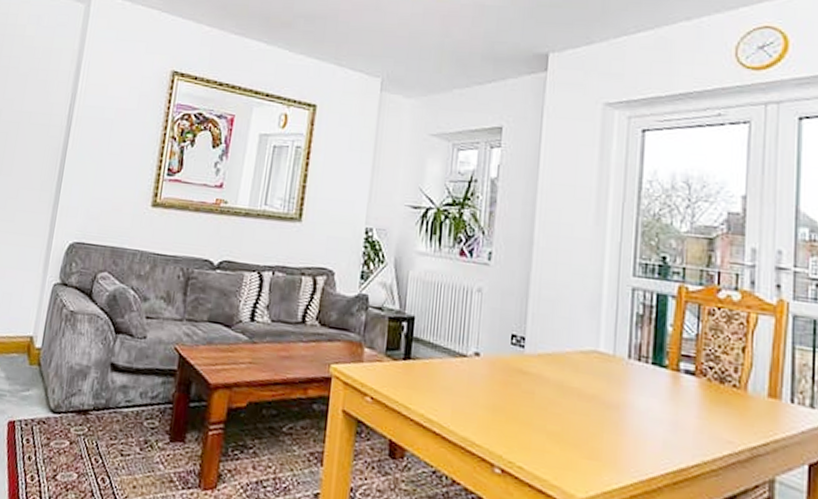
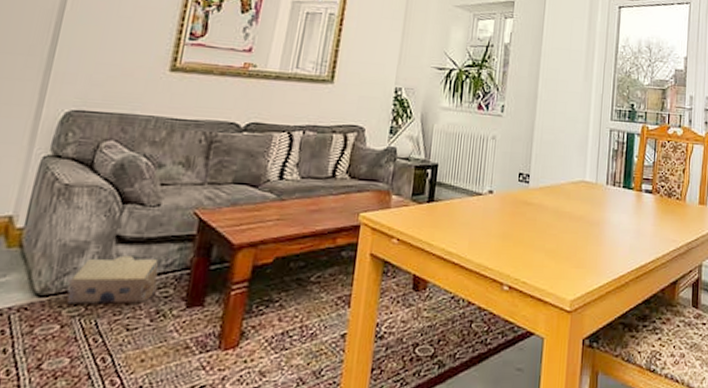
cardboard box: none [73,383,146,431] -> present [66,255,159,305]

